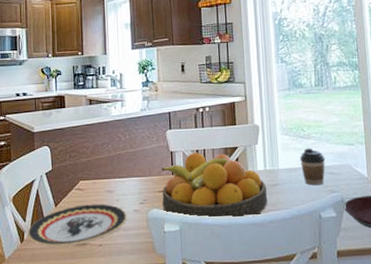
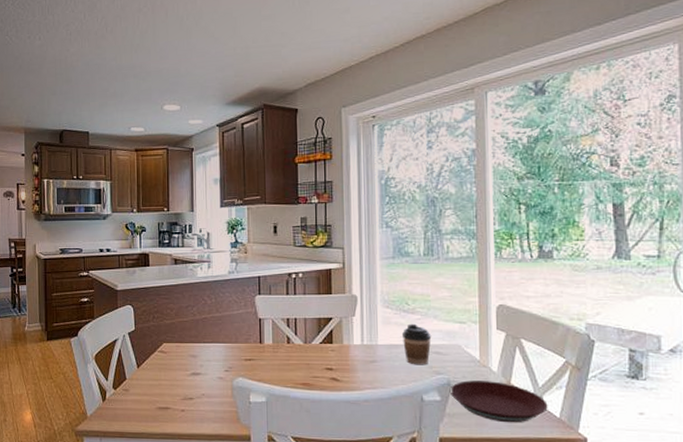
plate: present [27,204,127,247] -> none [109,368,211,409]
fruit bowl: present [162,152,268,217] -> none [248,321,364,394]

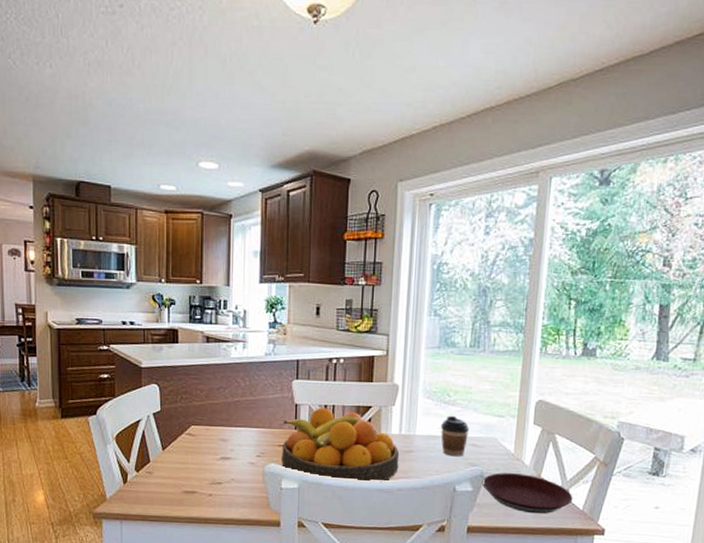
fruit bowl: none [248,321,364,394] -> present [281,408,400,483]

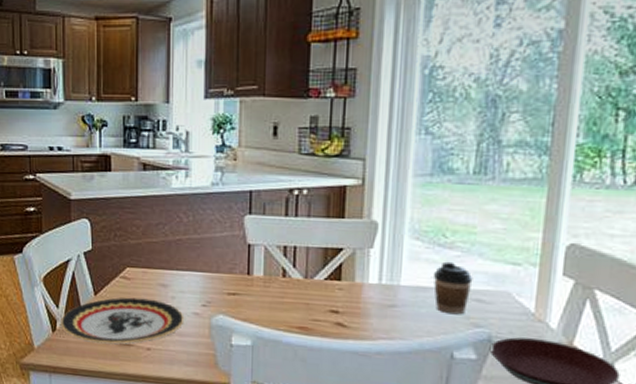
plate: none [131,451,242,492] -> present [61,297,184,345]
fruit bowl: present [281,408,400,483] -> none [232,249,379,343]

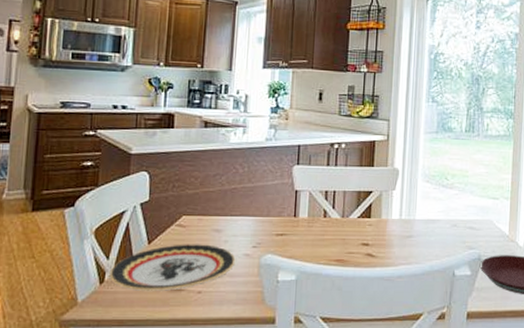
coffee cup: present [433,261,473,315] -> none [439,198,467,240]

